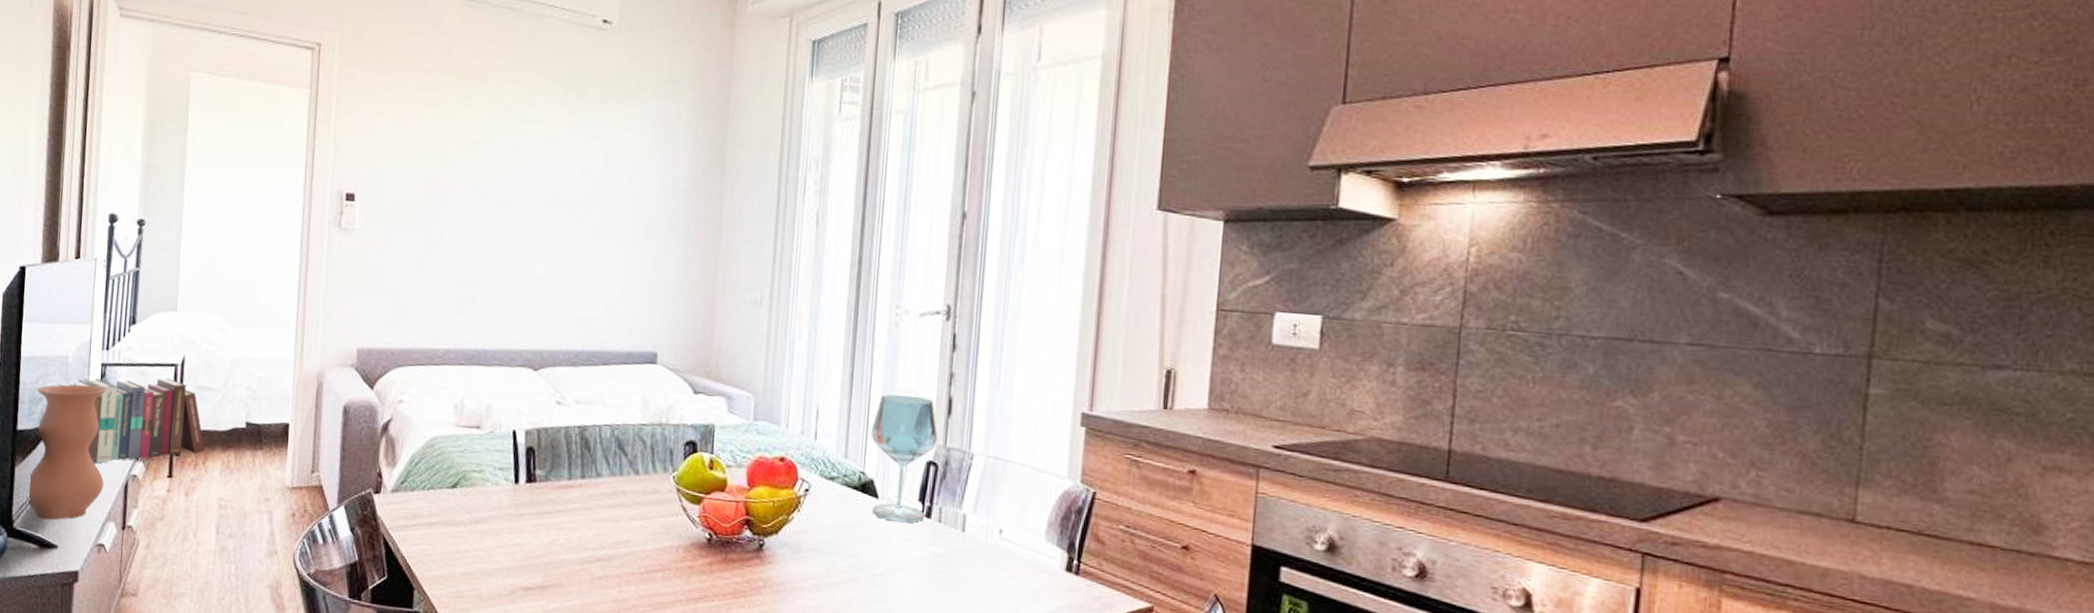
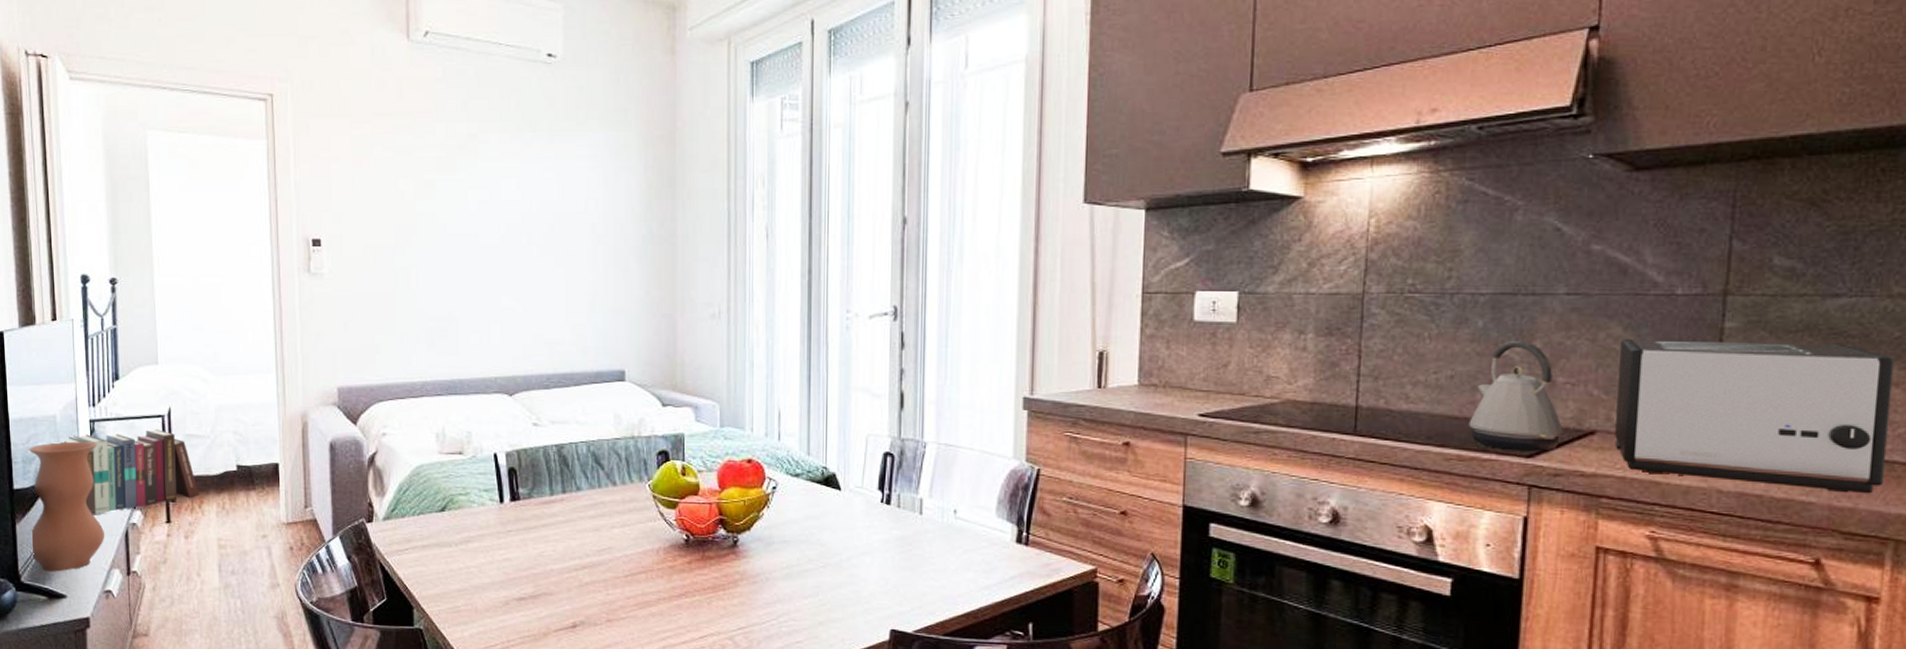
wine glass: present [870,394,938,523] -> none [830,393,892,511]
kettle: none [1575,390,1684,517] -> present [1468,340,1564,452]
toaster: none [1741,397,2067,594] -> present [1614,338,1895,494]

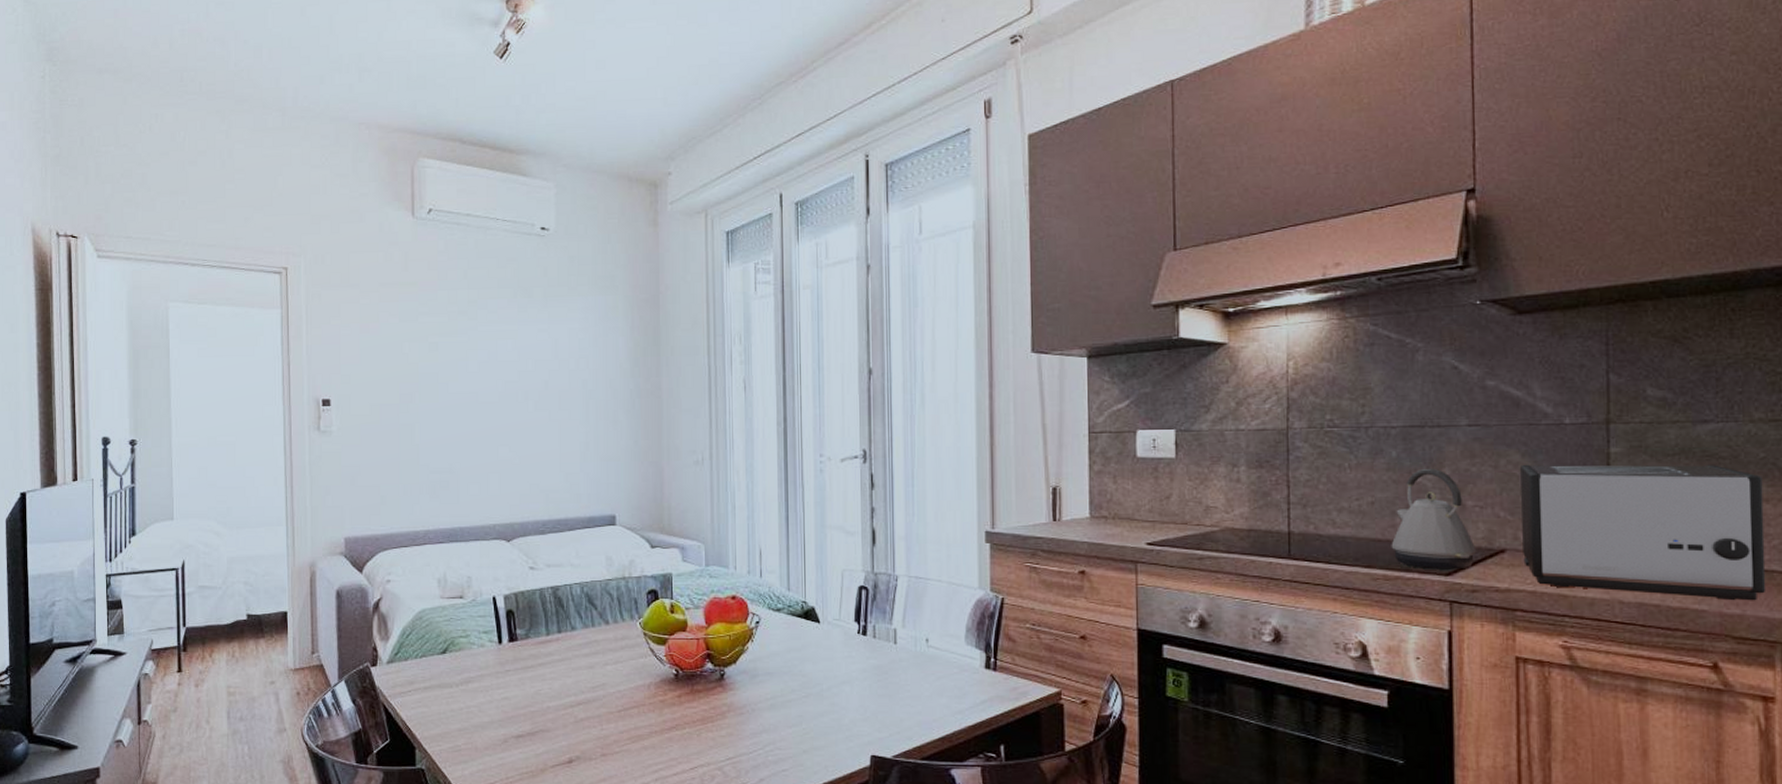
vase: present [28,441,105,572] -> none [44,596,118,723]
books: present [50,429,199,515] -> none [67,582,210,667]

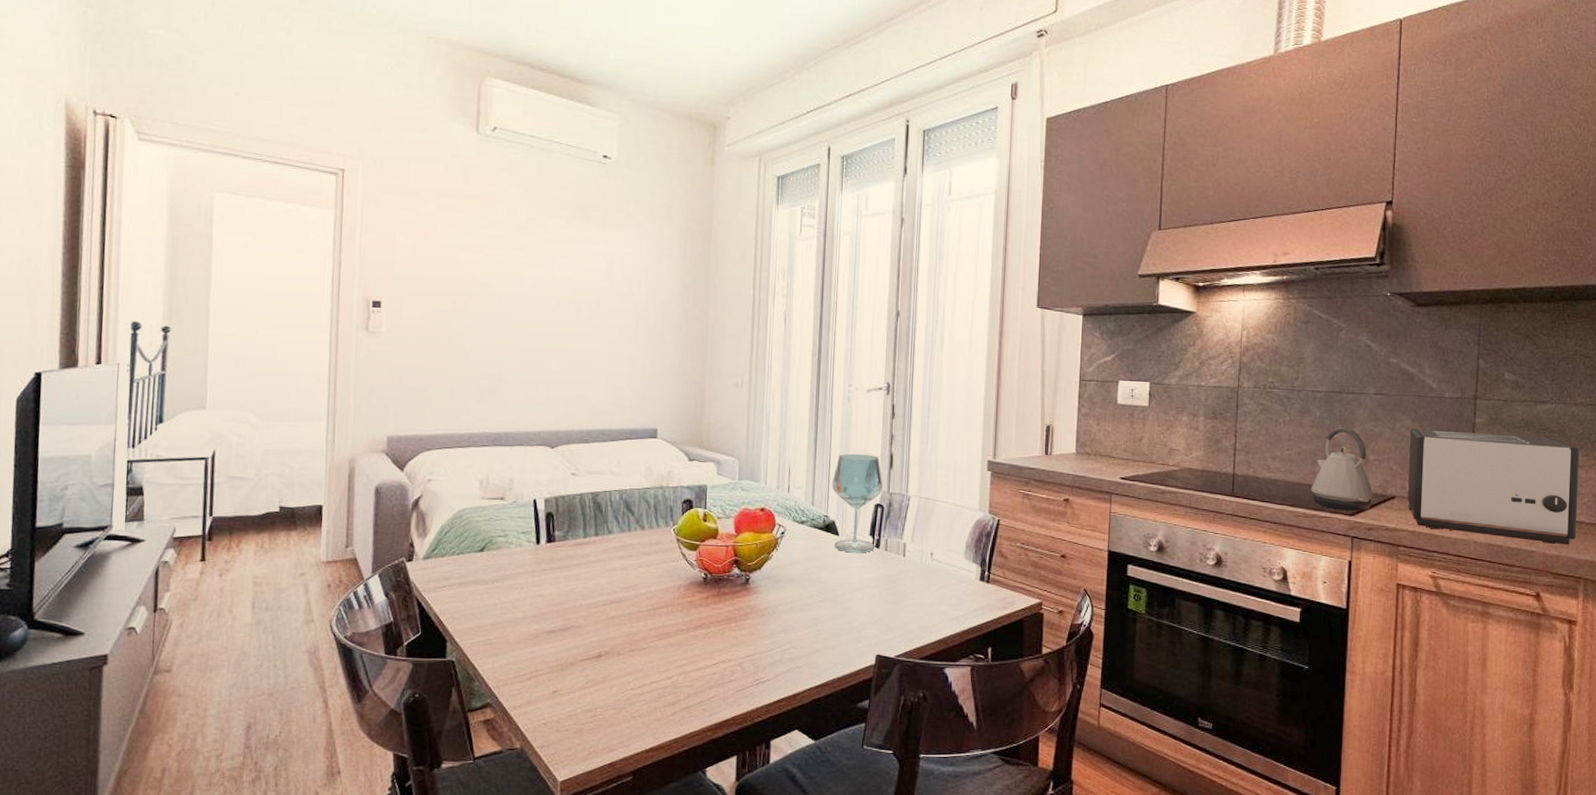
wine glass: none [808,531,866,642] -> present [831,453,883,553]

